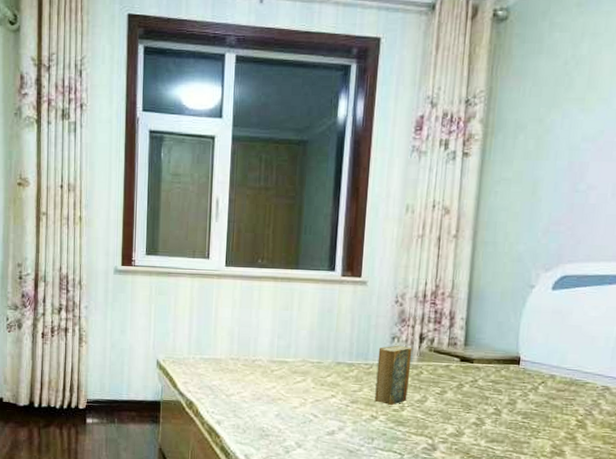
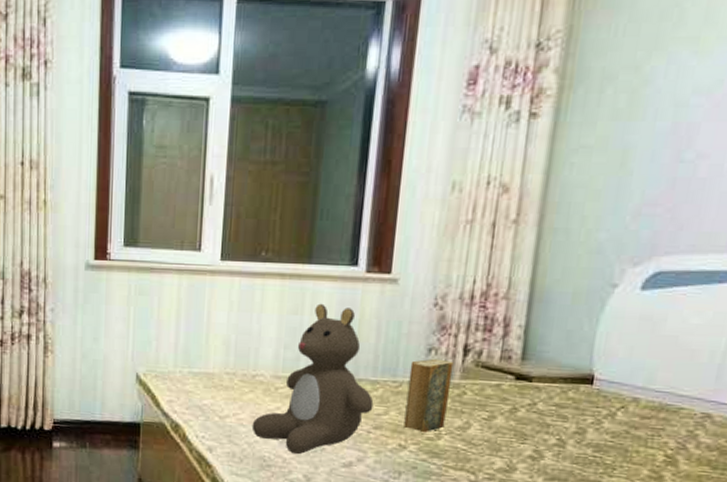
teddy bear: none [252,301,350,426] -> present [251,303,374,455]

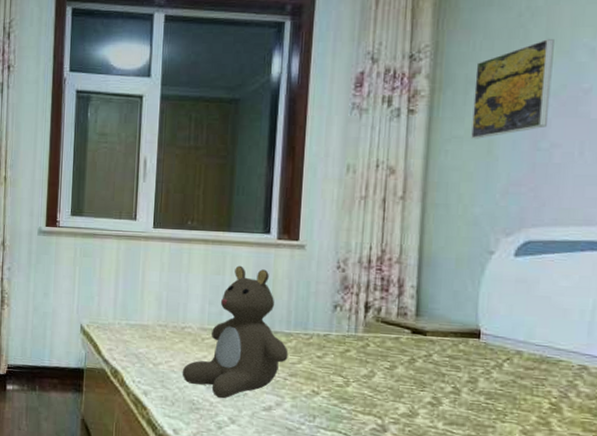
hardback book: present [404,358,454,433] -> none [316,314,357,381]
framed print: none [603,20,715,149] -> present [471,38,554,139]

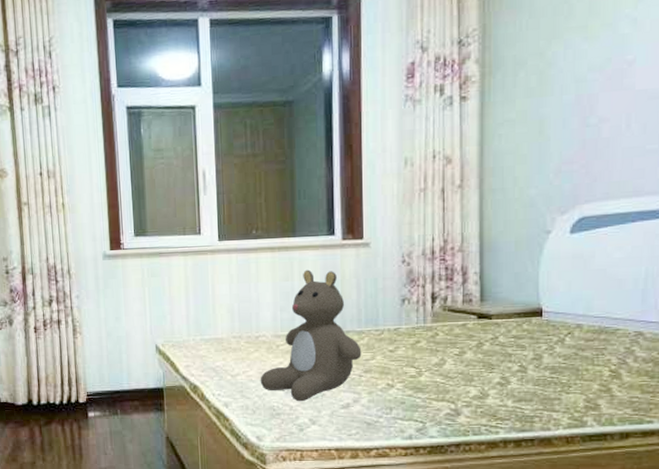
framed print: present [471,38,554,139] -> none [523,11,598,121]

